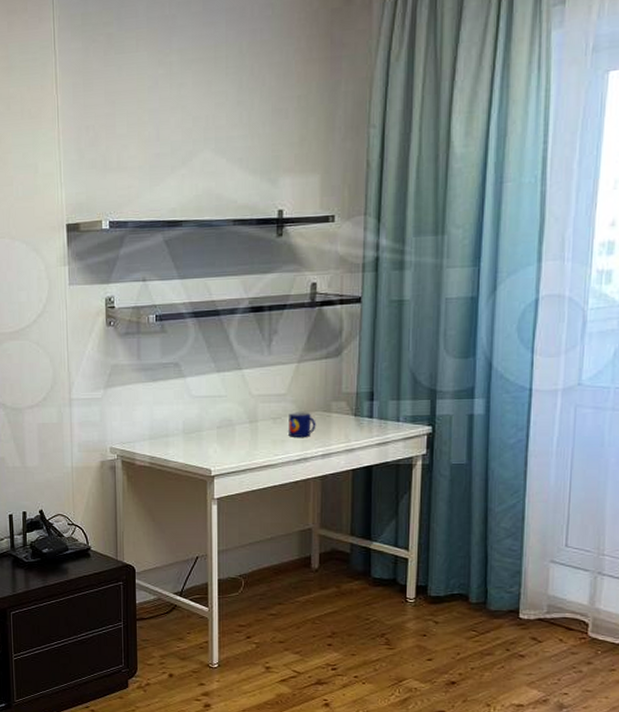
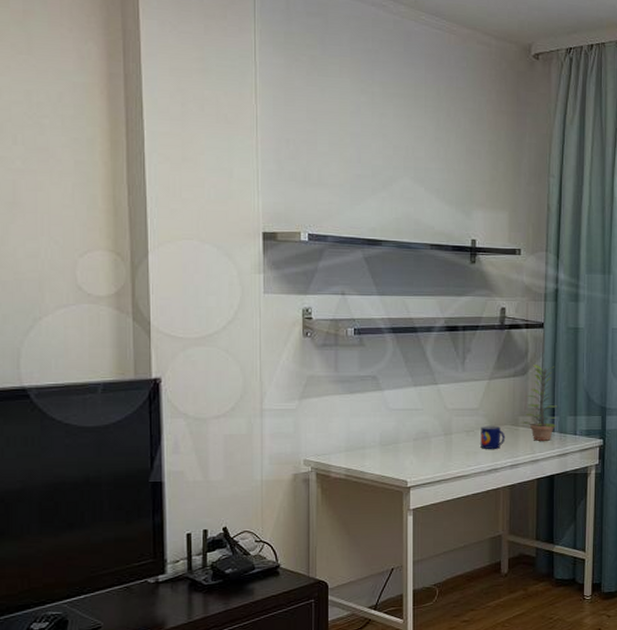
plant: none [333,344,377,428] -> present [520,365,557,441]

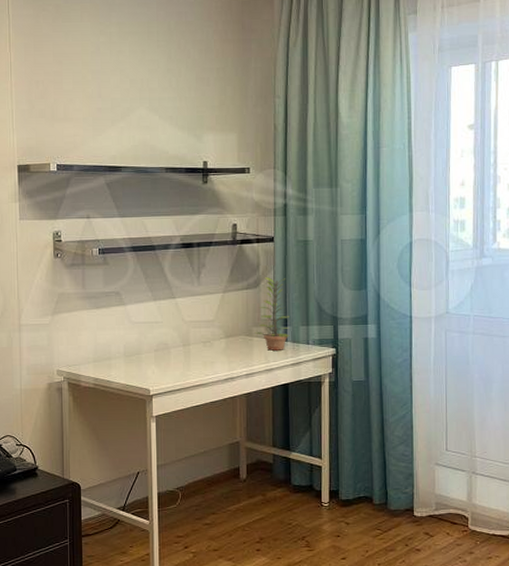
mug: present [480,425,505,449] -> none [217,336,240,359]

